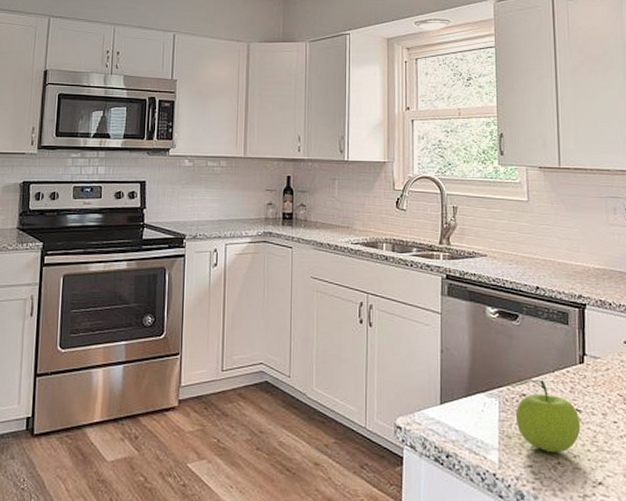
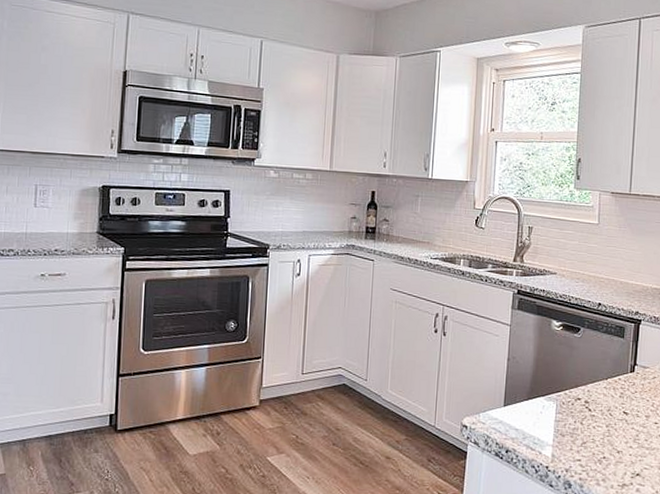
fruit: present [493,379,581,453] -> none [552,385,626,449]

